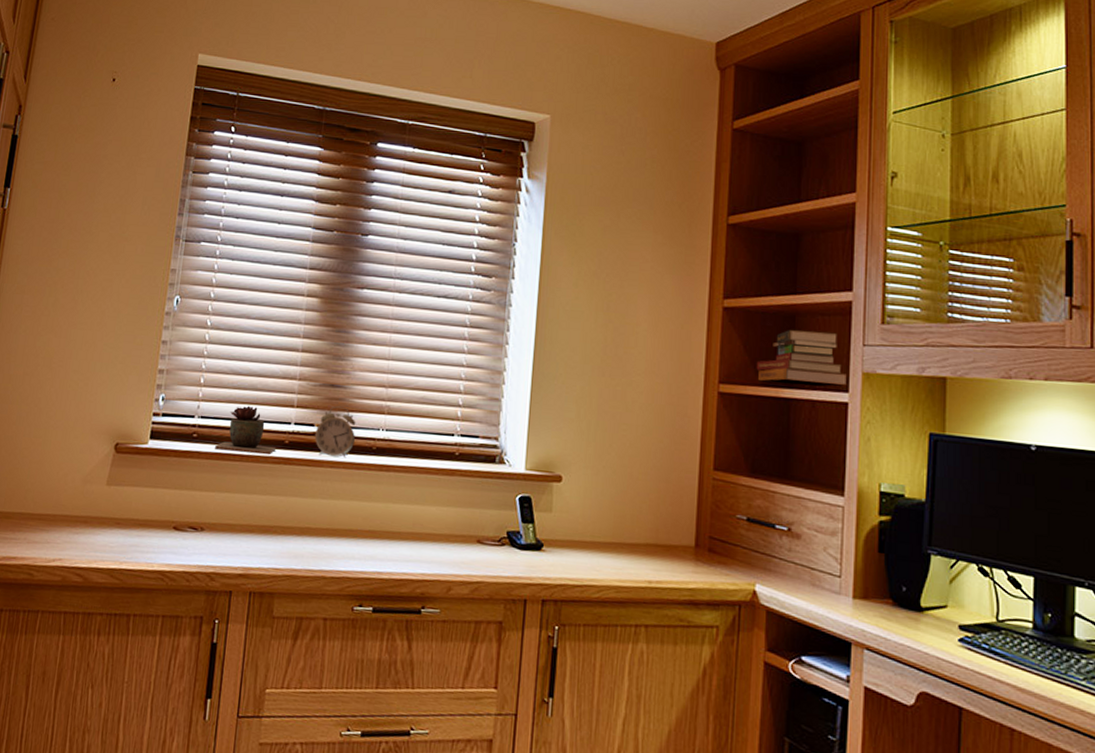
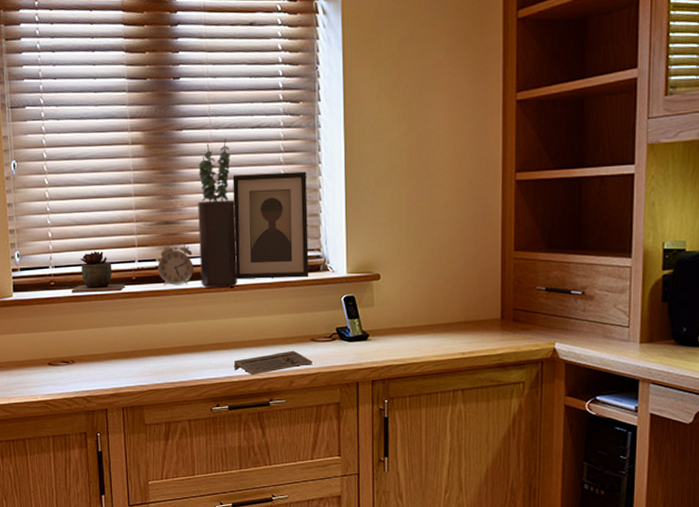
vase: none [360,304,412,468] -> present [198,139,237,288]
computer keyboard: none [384,550,476,575] -> present [233,350,313,375]
picture frame: none [401,344,493,468] -> present [232,171,309,280]
books: present [756,329,848,387] -> none [549,110,634,165]

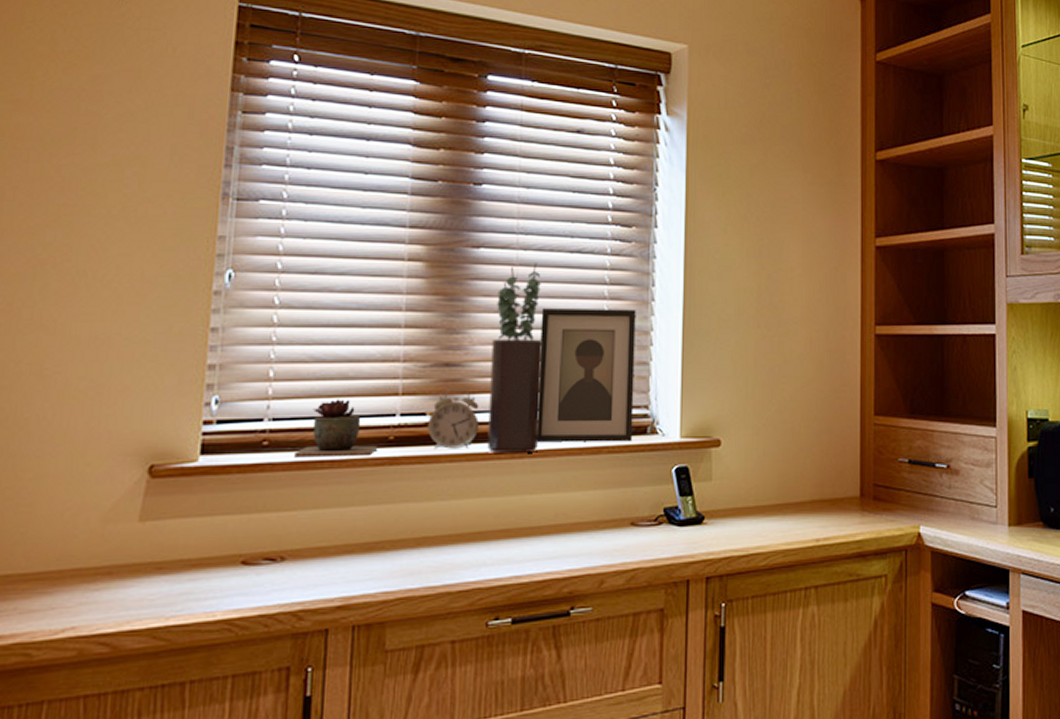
computer keyboard: present [233,350,313,375] -> none [523,538,631,574]

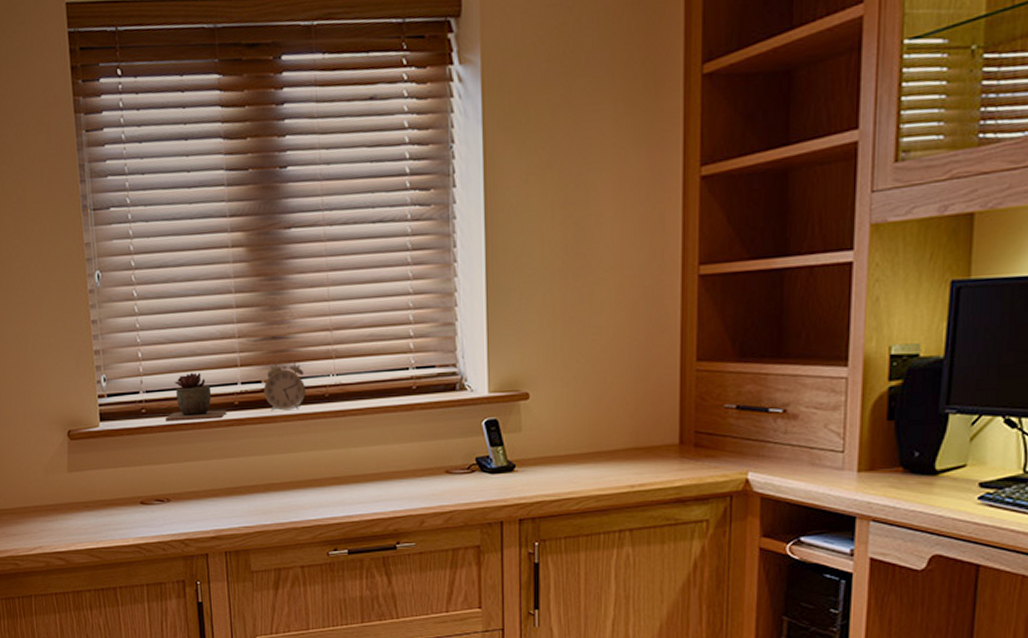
vase: present [487,263,543,453] -> none [310,236,357,413]
picture frame: present [536,308,637,443] -> none [350,272,443,403]

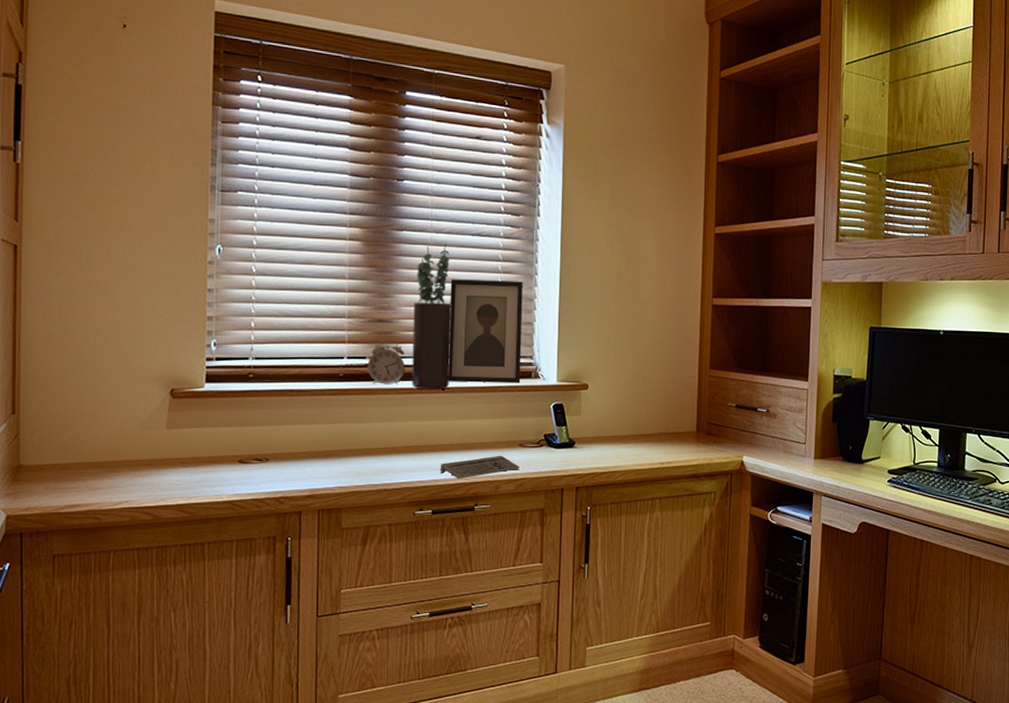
succulent plant: present [166,372,227,422] -> none [272,344,332,388]
vase: none [310,236,357,413] -> present [412,243,452,389]
picture frame: none [350,272,443,403] -> present [448,279,524,384]
computer keyboard: none [353,484,448,514] -> present [440,455,520,479]

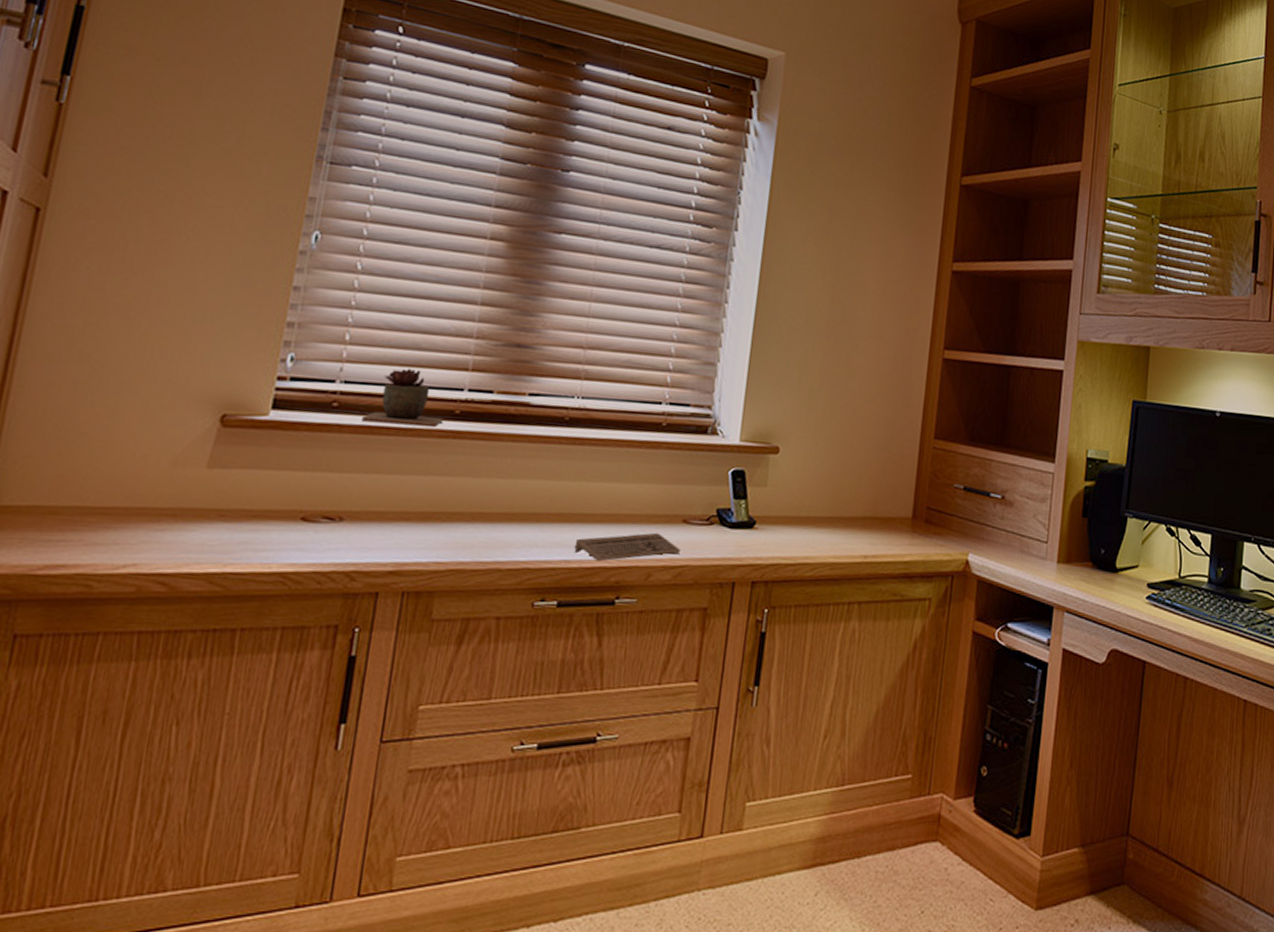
succulent plant: none [272,344,332,388] -> present [362,368,444,428]
alarm clock: present [367,339,405,385] -> none [493,369,546,430]
vase: present [412,243,452,389] -> none [549,254,619,441]
picture frame: present [448,279,524,384] -> none [598,299,709,440]

